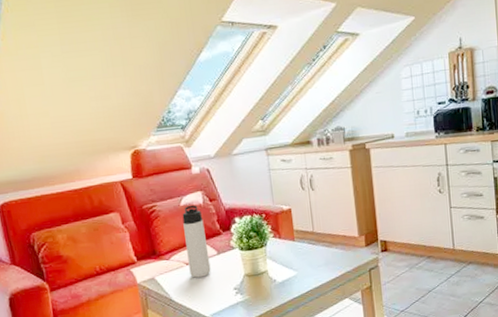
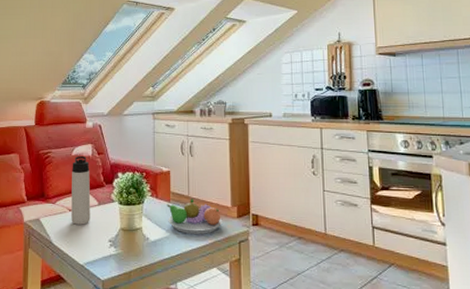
fruit bowl: none [291,234,351,270] -> present [167,199,223,235]

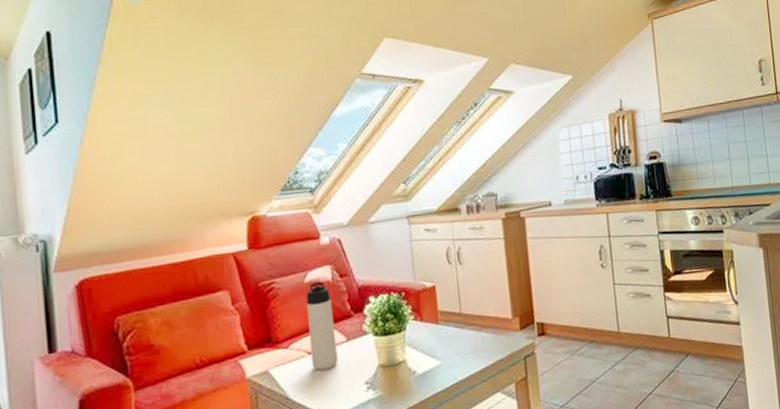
fruit bowl: present [167,199,223,235] -> none [435,315,504,359]

